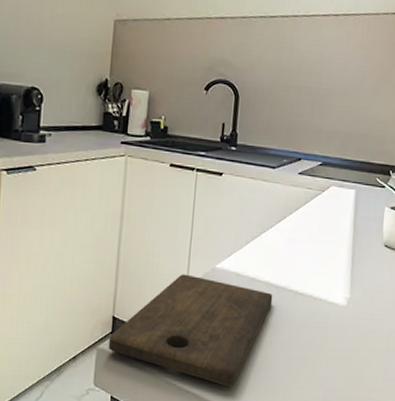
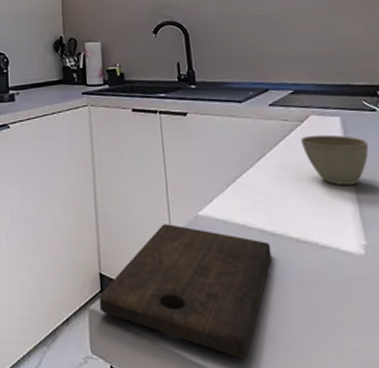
cup: none [318,203,372,249] -> present [300,134,369,185]

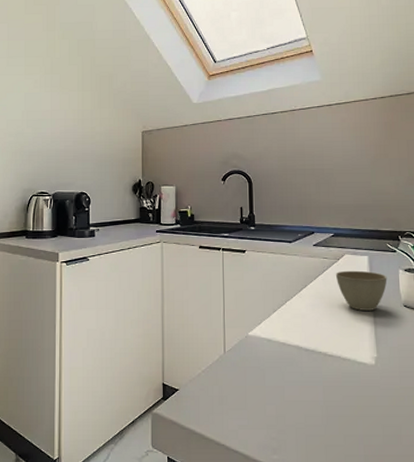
cutting board: present [99,224,272,358] -> none [161,342,304,446]

